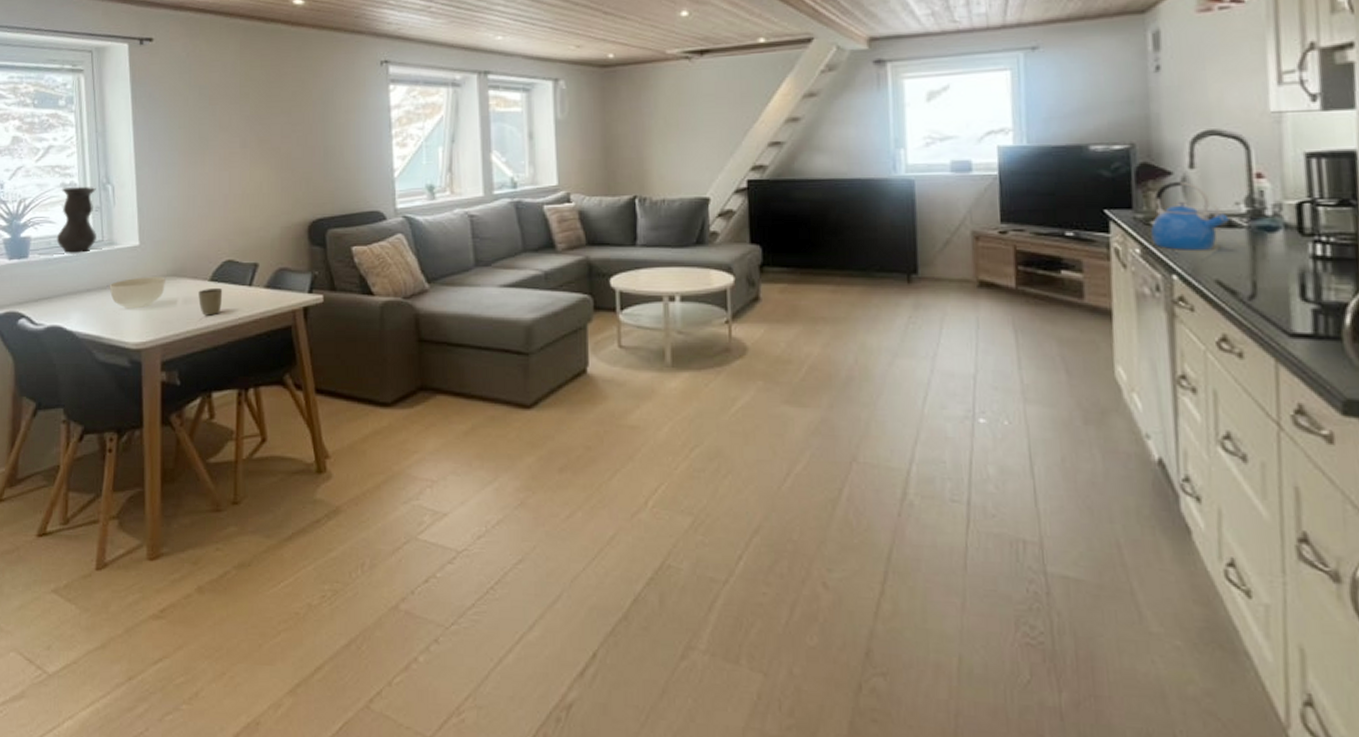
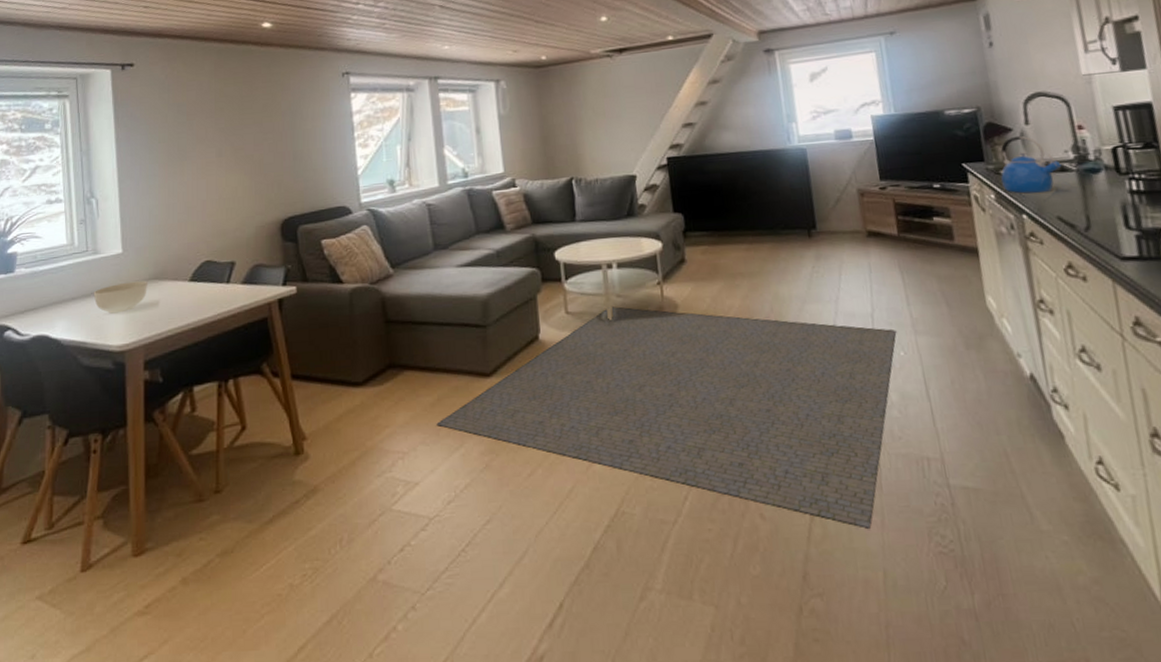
vase: present [56,186,96,256] -> none [42,201,81,267]
cup: present [198,287,223,316] -> none [179,286,202,314]
area rug: none [469,344,1002,610] -> present [436,306,897,529]

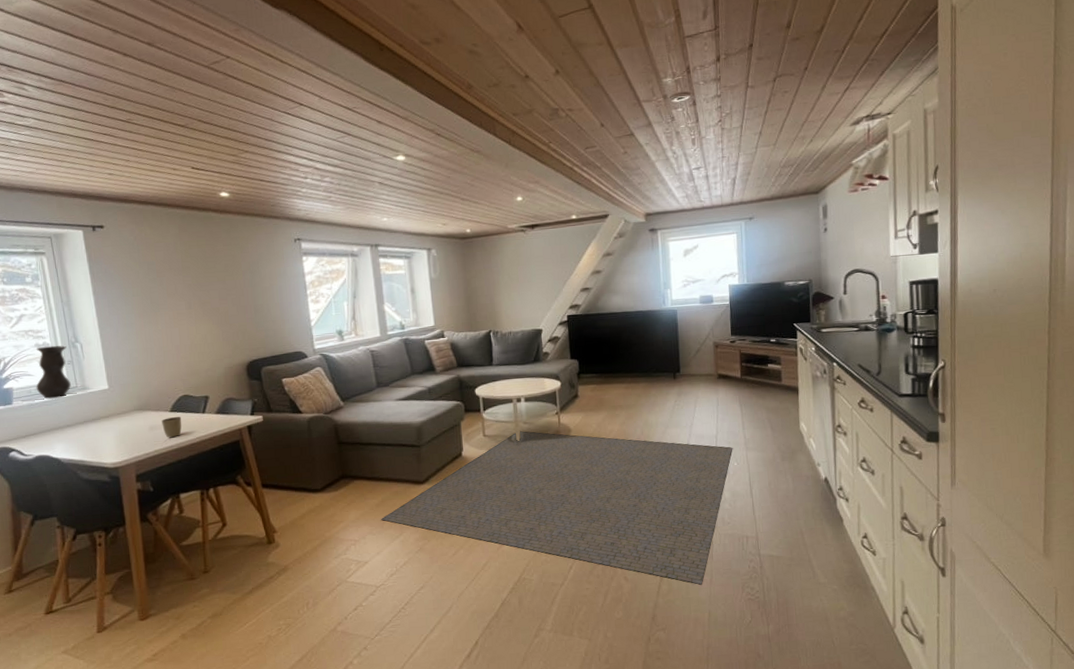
vase: none [42,201,81,267] -> present [36,345,71,400]
bowl: present [93,280,147,314] -> none [86,411,134,438]
cup: none [179,286,202,314] -> present [161,416,182,438]
kettle: present [1000,135,1062,194] -> none [821,302,866,347]

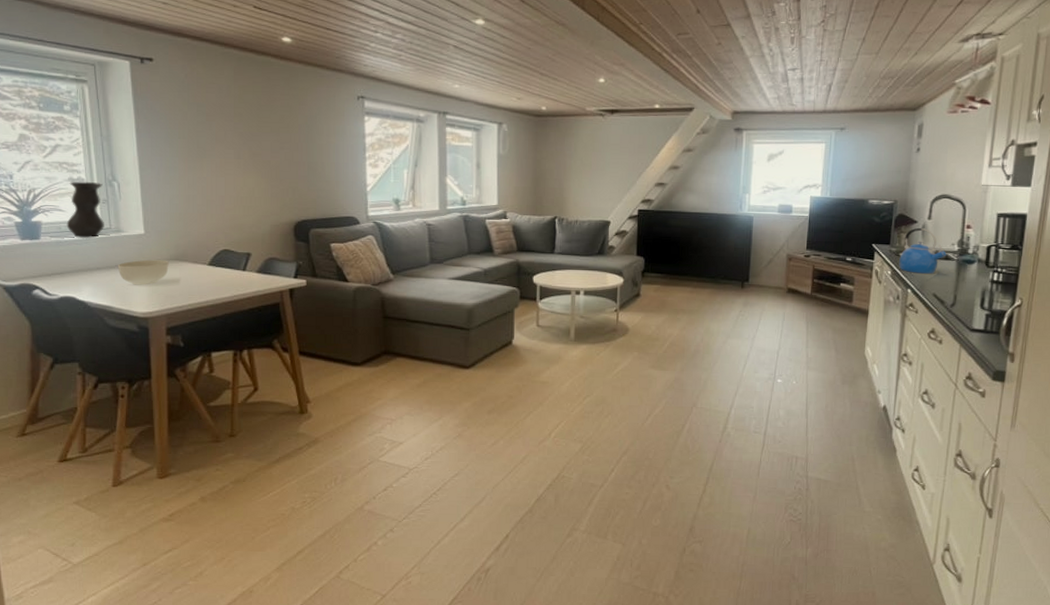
bowl: none [86,411,134,438] -> present [117,259,169,285]
cup: present [161,416,182,438] -> none [198,270,220,293]
area rug: present [381,431,733,585] -> none [421,325,794,501]
kettle: none [821,302,866,347] -> present [899,227,947,274]

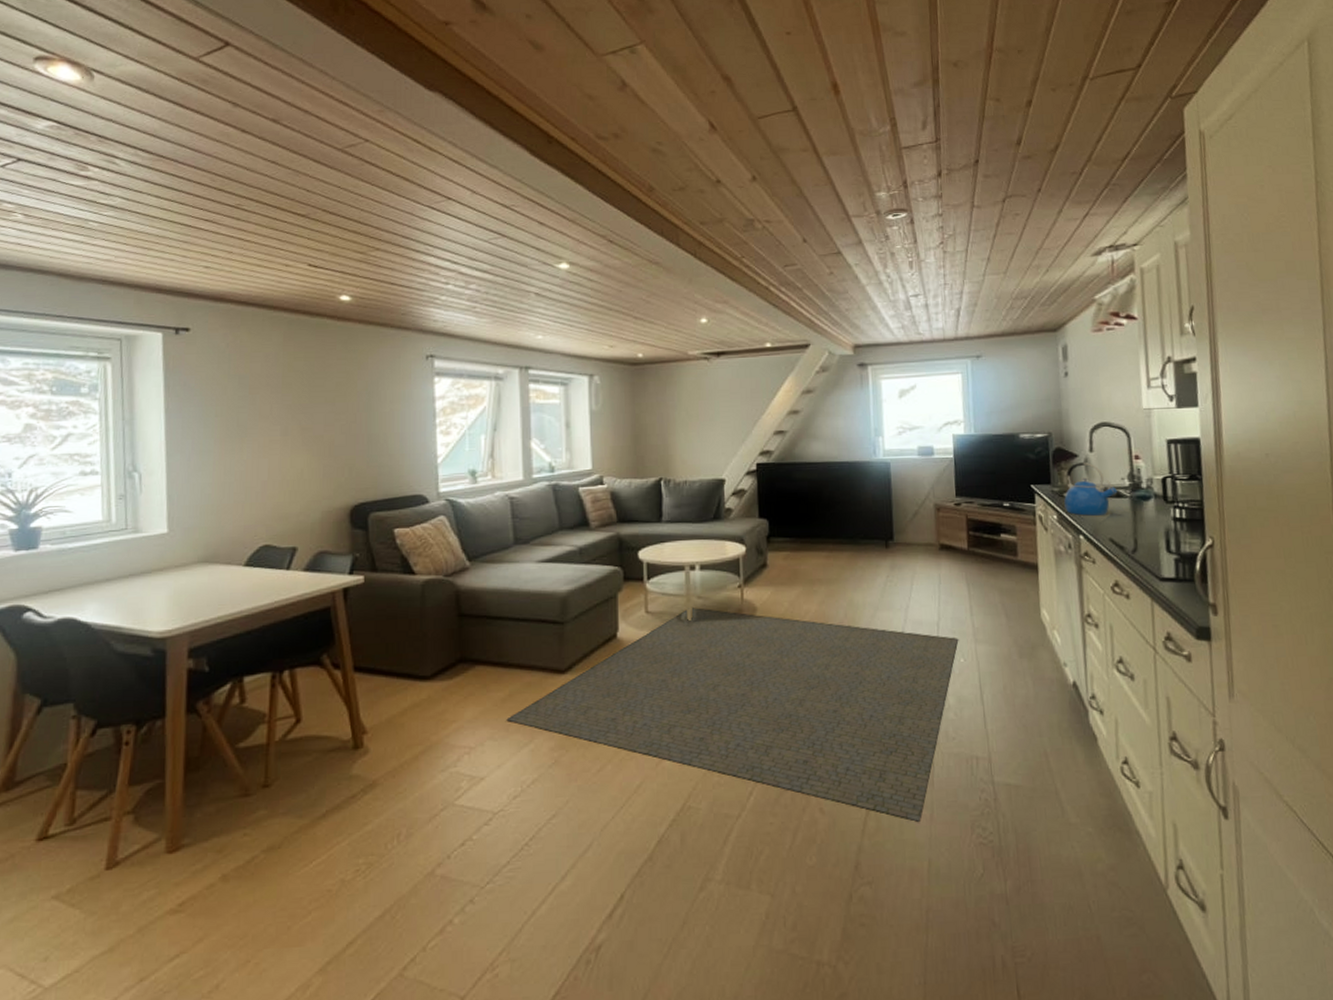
vase: present [66,181,104,239] -> none [72,474,121,545]
bowl: present [117,259,169,285] -> none [132,563,196,598]
area rug: none [421,325,794,501] -> present [506,608,959,822]

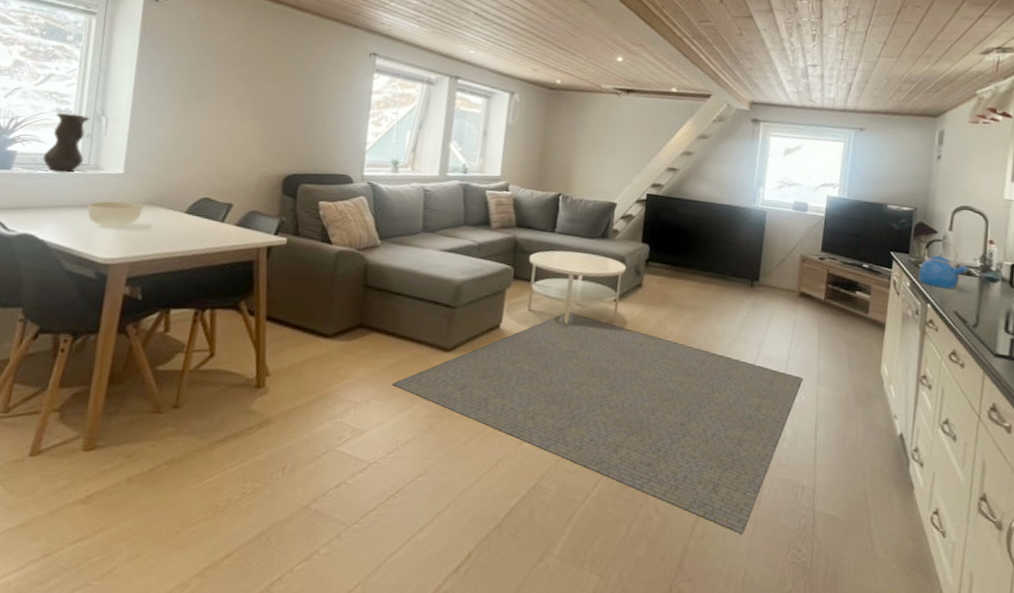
vase: none [72,474,121,545] -> present [42,112,90,174]
bowl: none [132,563,196,598] -> present [87,201,144,229]

